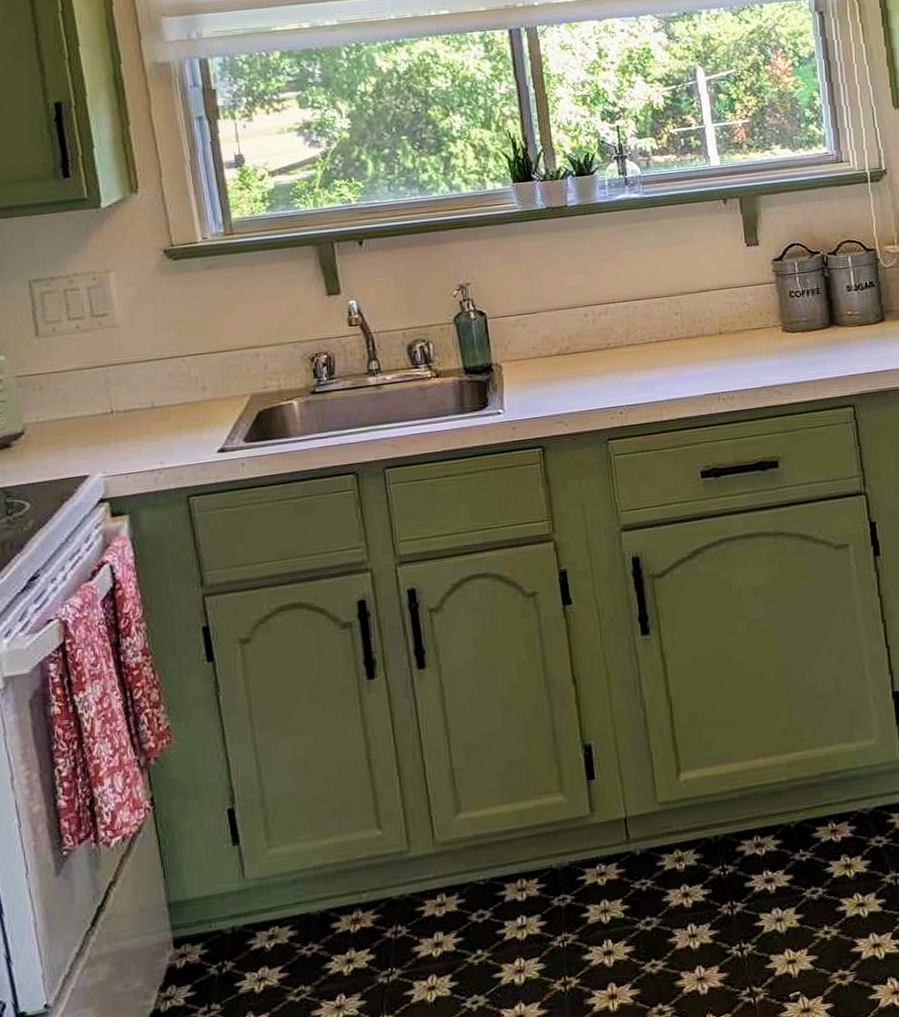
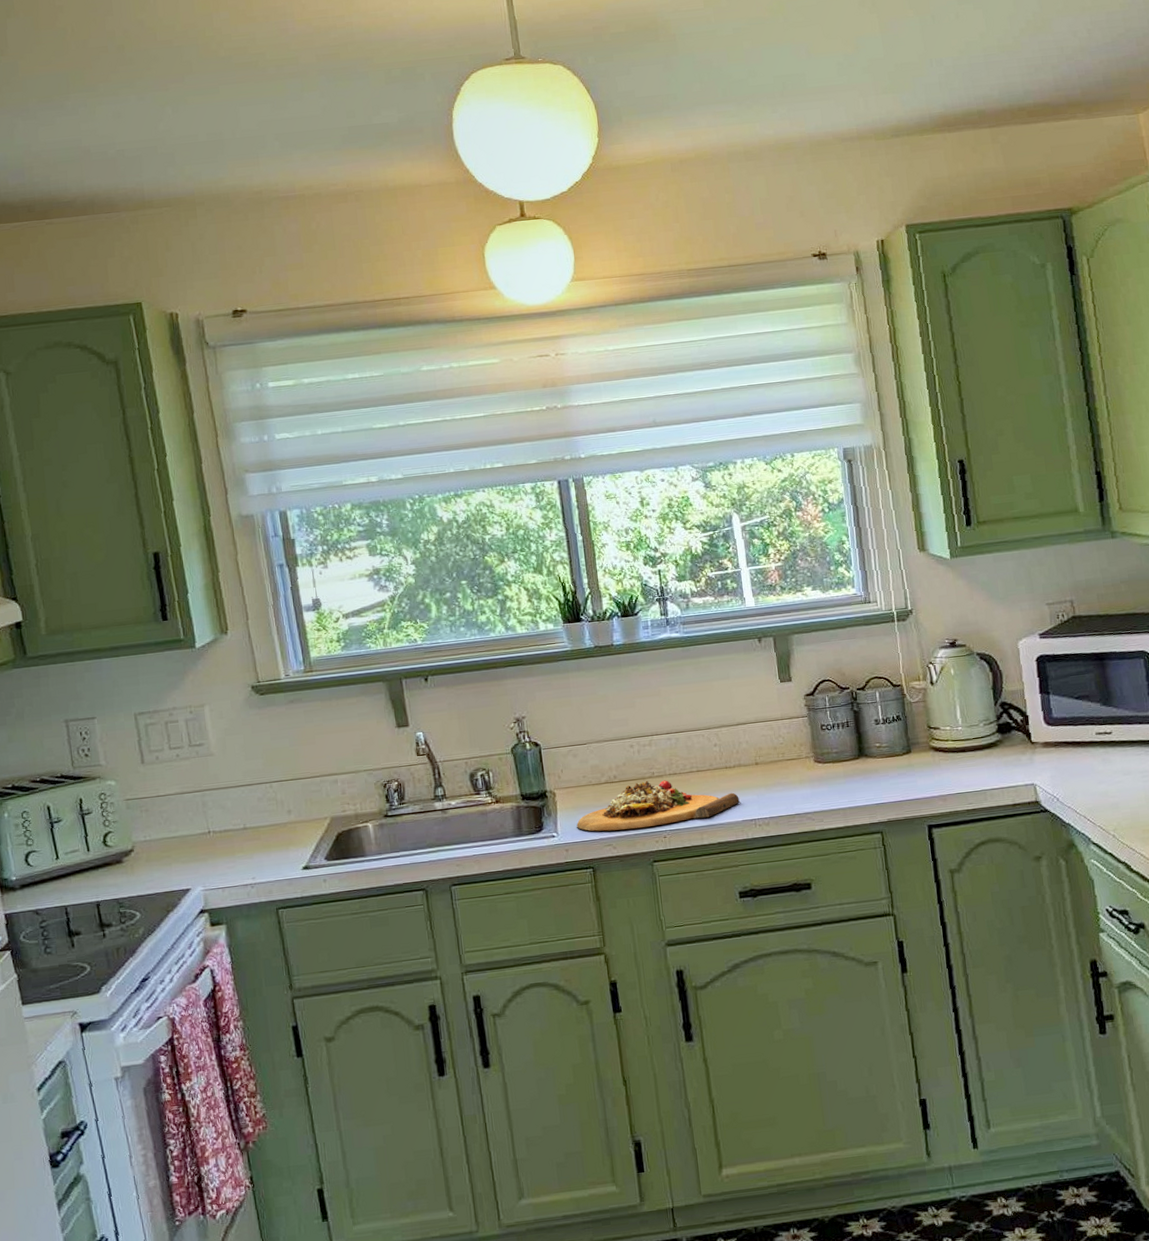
cutting board: none [525,351,703,408] -> present [576,780,741,831]

